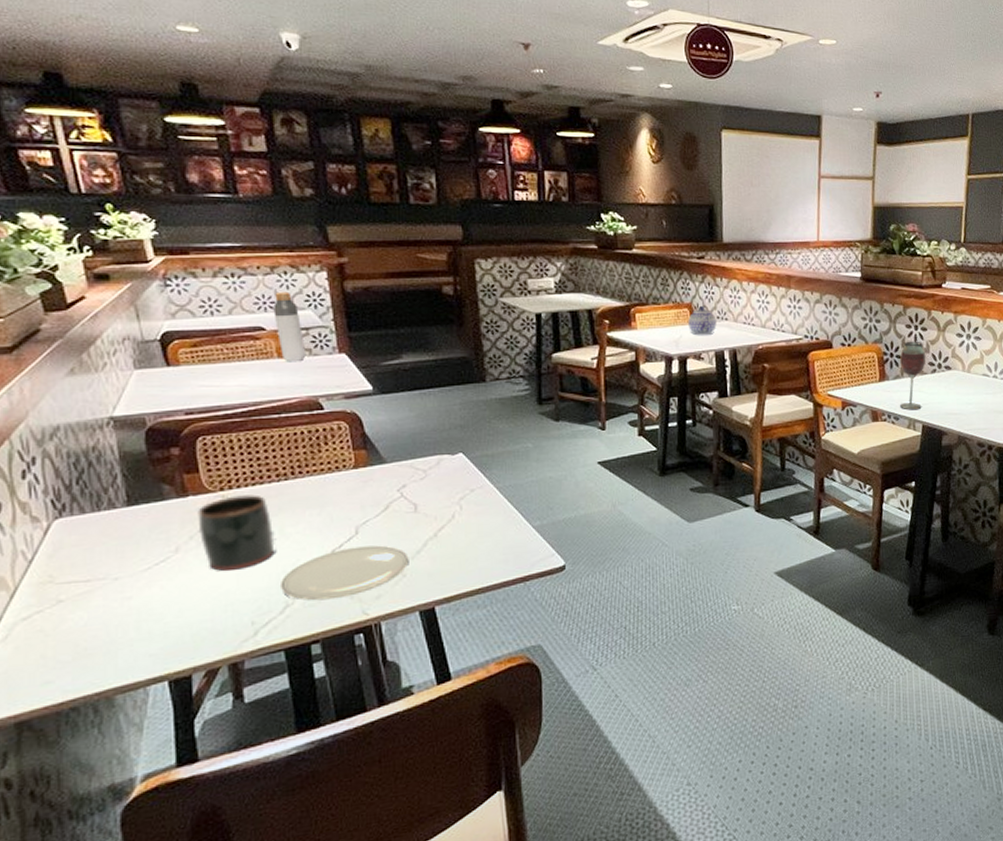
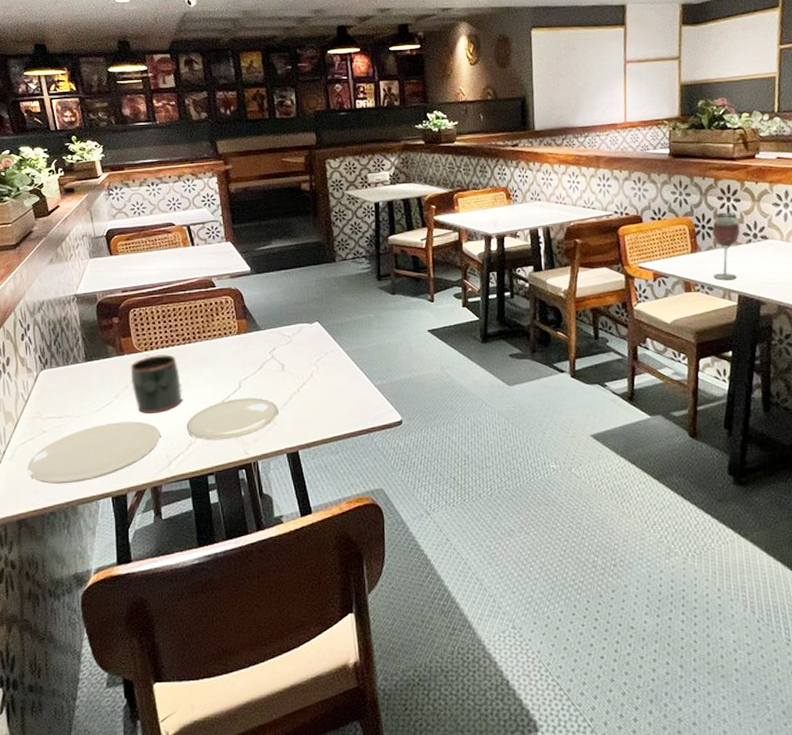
plate: none [32,581,244,670] -> present [27,421,161,485]
bottle: present [273,291,307,363] -> none [180,194,203,250]
teapot: present [688,305,717,335] -> none [504,188,531,215]

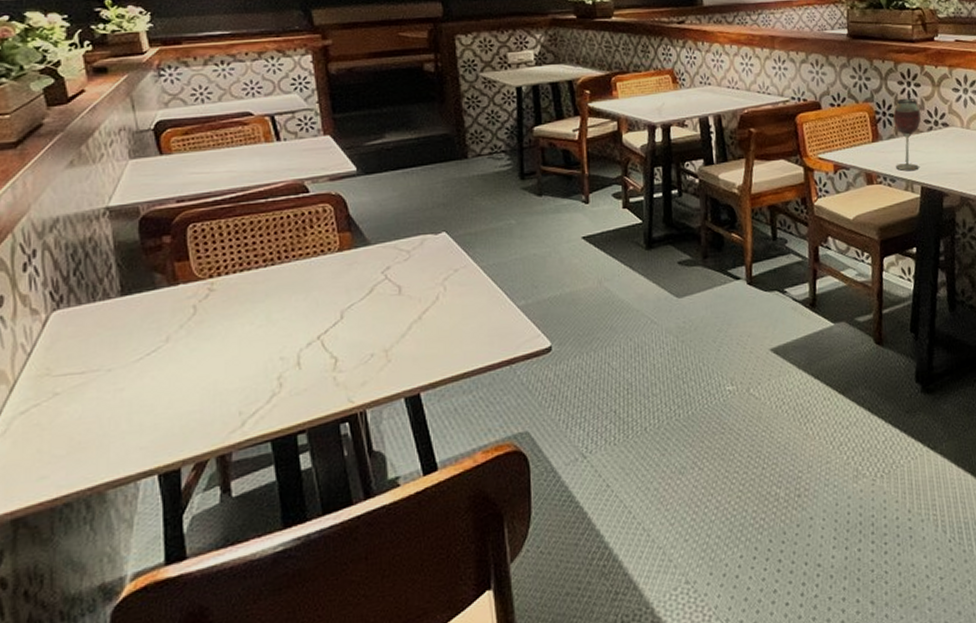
plate: present [27,421,161,485] -> none [29,370,232,465]
mug: present [130,354,182,413] -> none [188,281,262,360]
plate: present [185,397,279,441] -> none [266,329,394,389]

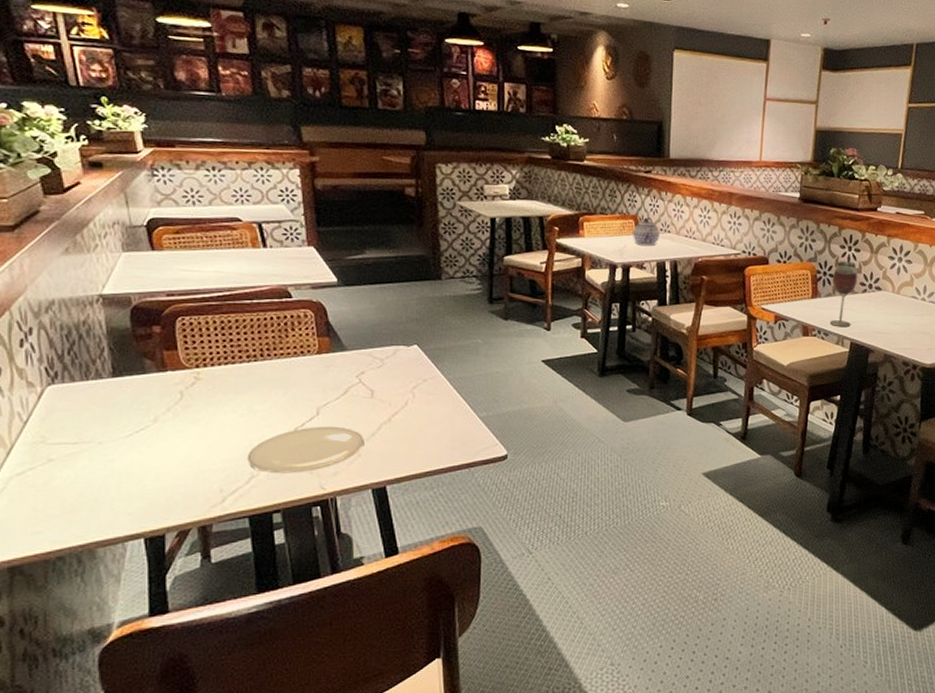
plate: none [266,329,394,389] -> present [246,426,364,474]
teapot: none [670,71,700,101] -> present [633,217,660,246]

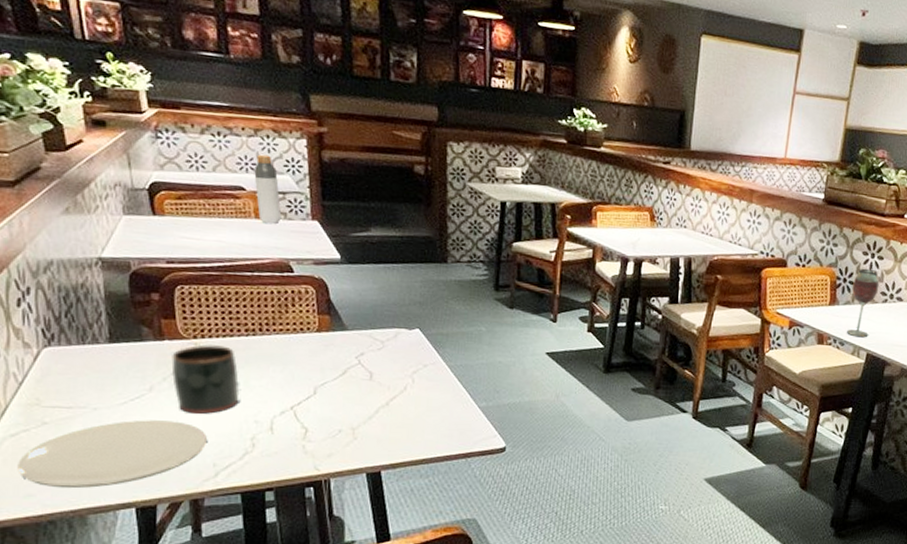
plate: none [24,450,214,524] -> present [17,420,208,489]
mug: none [175,373,244,441] -> present [171,344,240,414]
plate: present [246,426,364,474] -> none [241,406,361,452]
bottle: none [249,186,278,253] -> present [254,154,282,225]
teapot: present [633,217,660,246] -> none [647,210,676,240]

